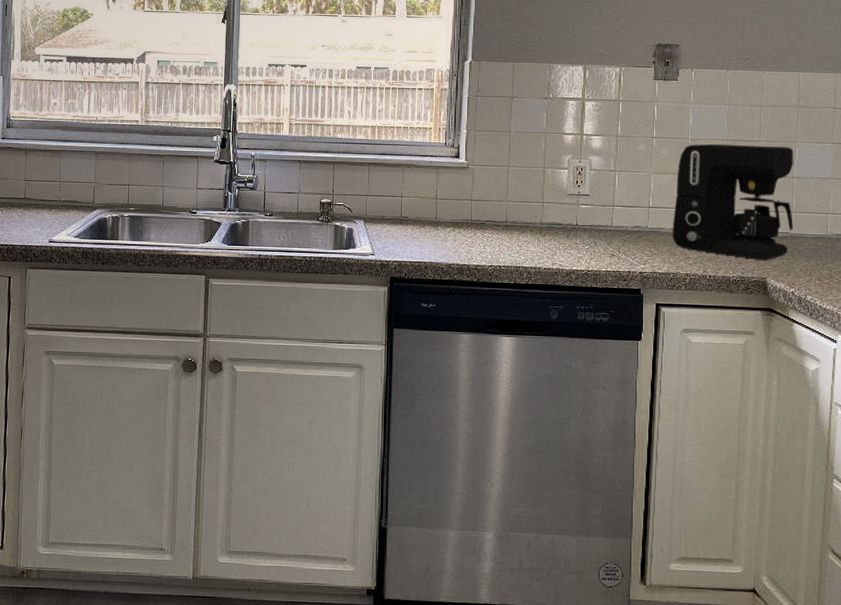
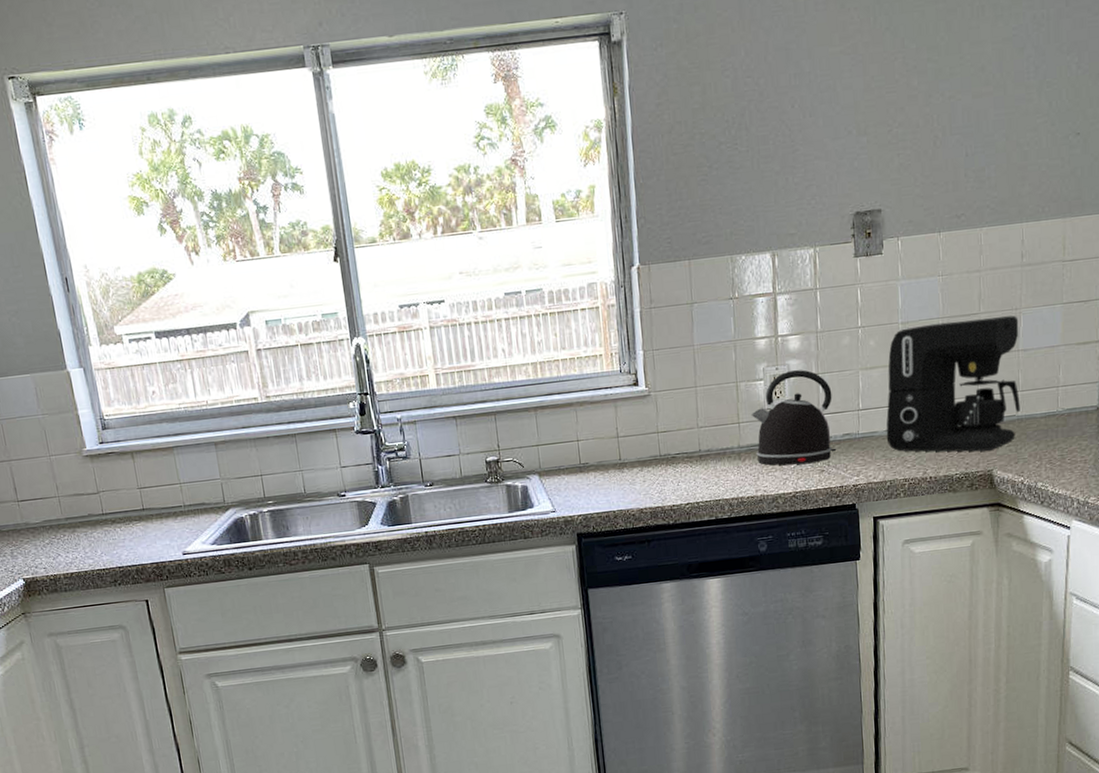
kettle: none [554,165,627,247] -> present [751,370,837,466]

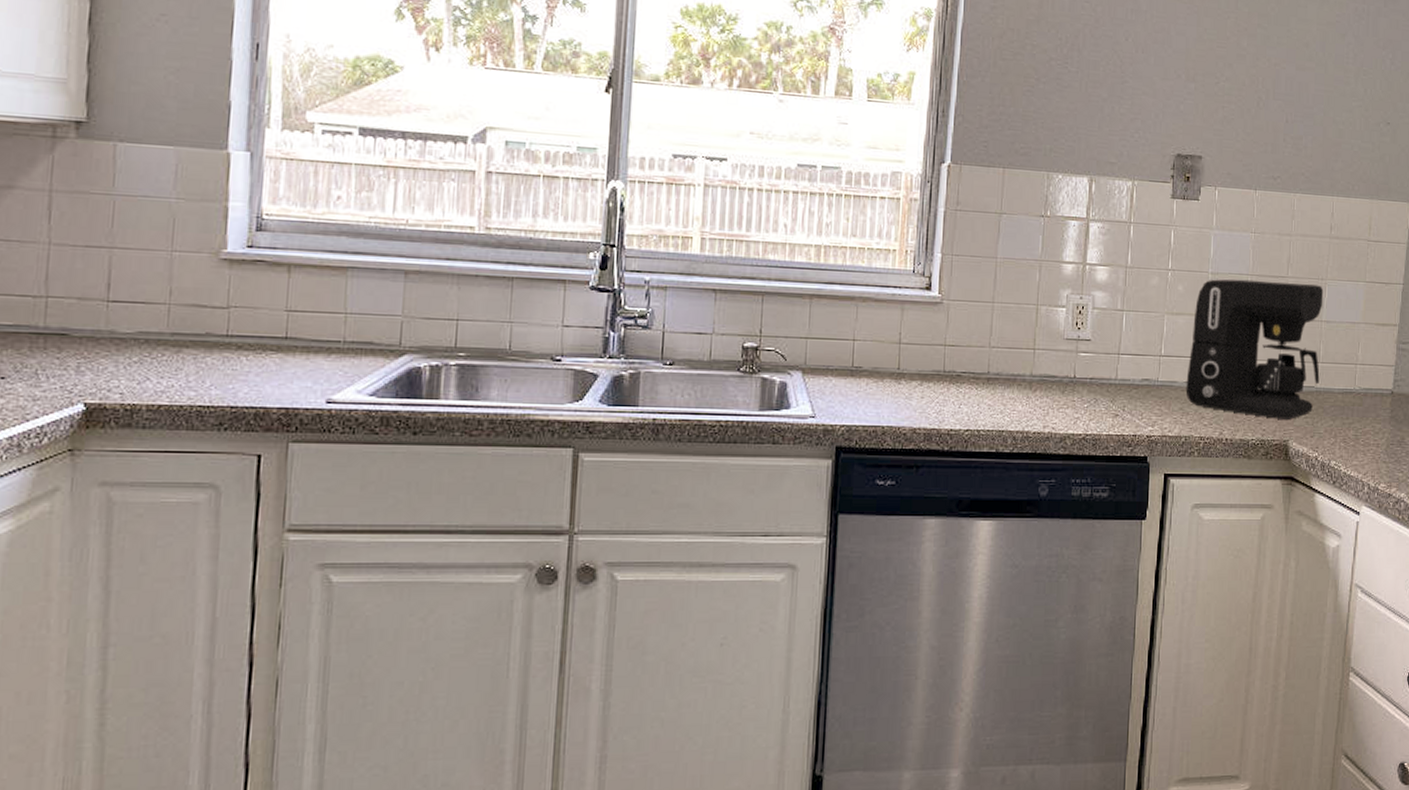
kettle: present [751,370,837,466] -> none [1048,302,1135,405]

